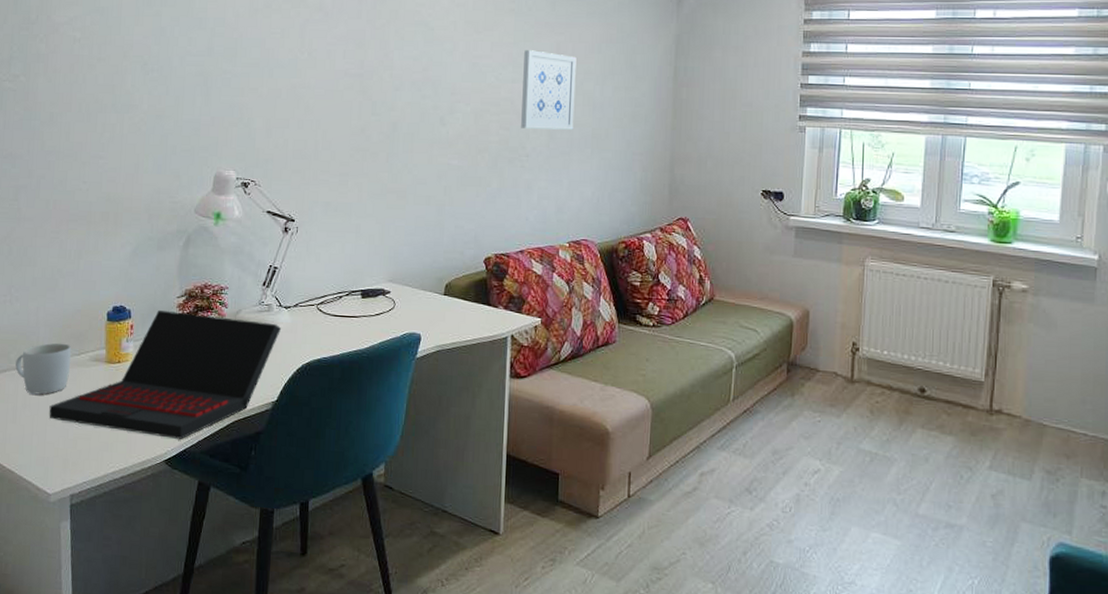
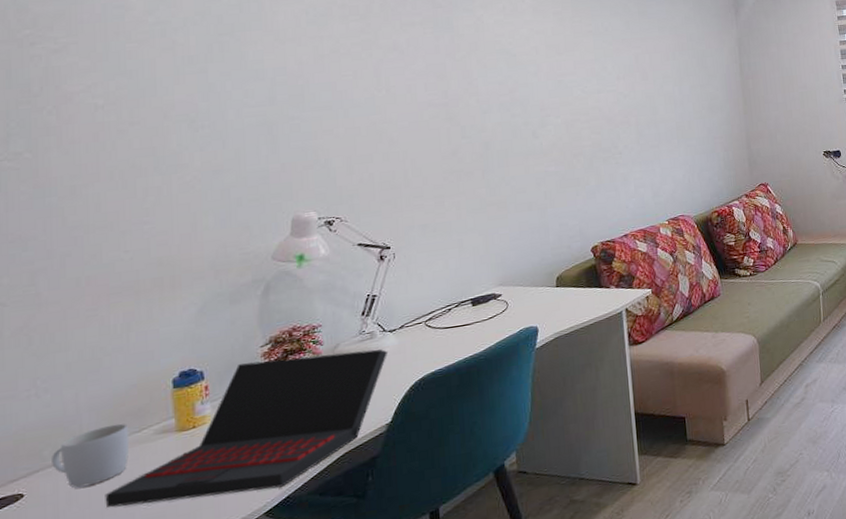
wall art: present [521,50,577,130] -> none [606,63,659,131]

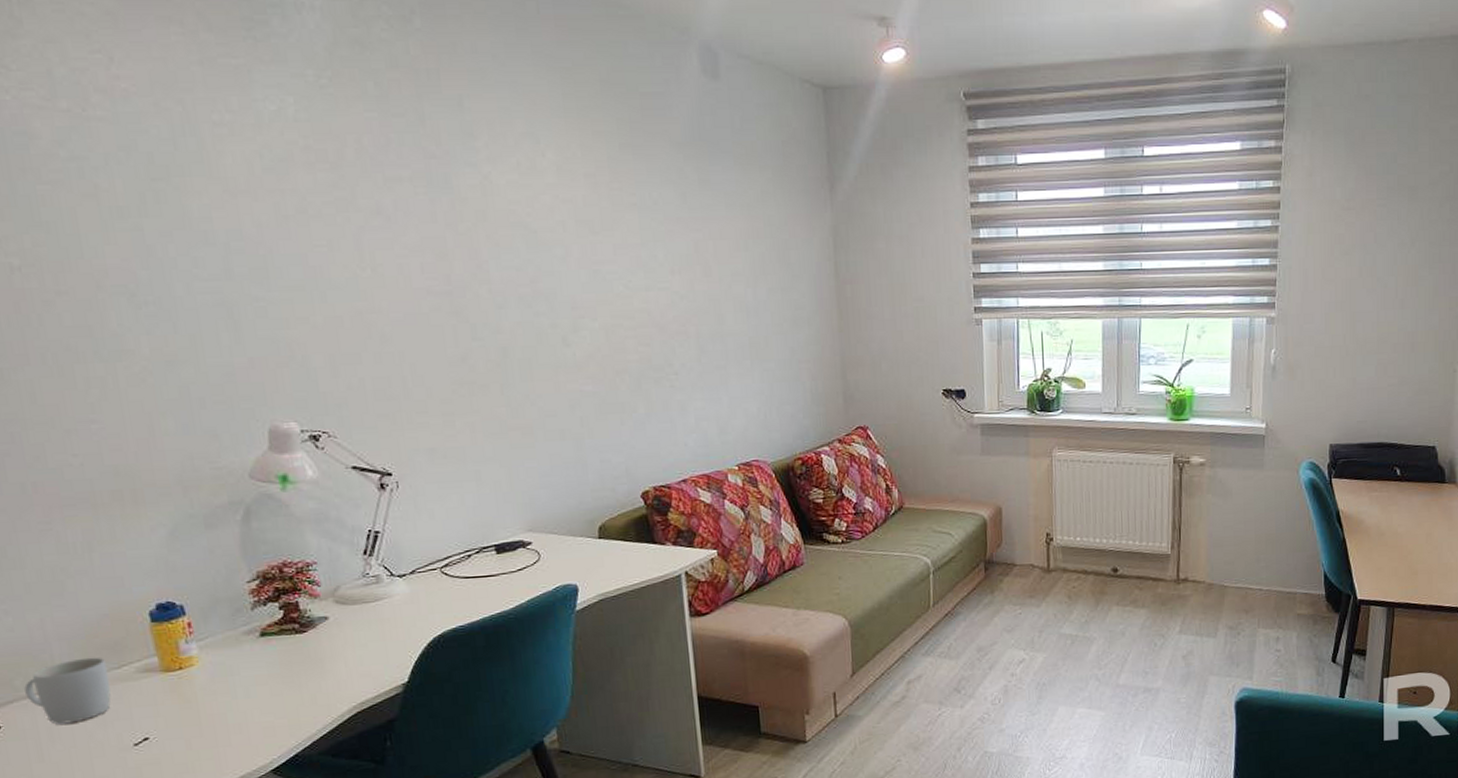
laptop: present [105,349,389,508] -> none [90,596,399,749]

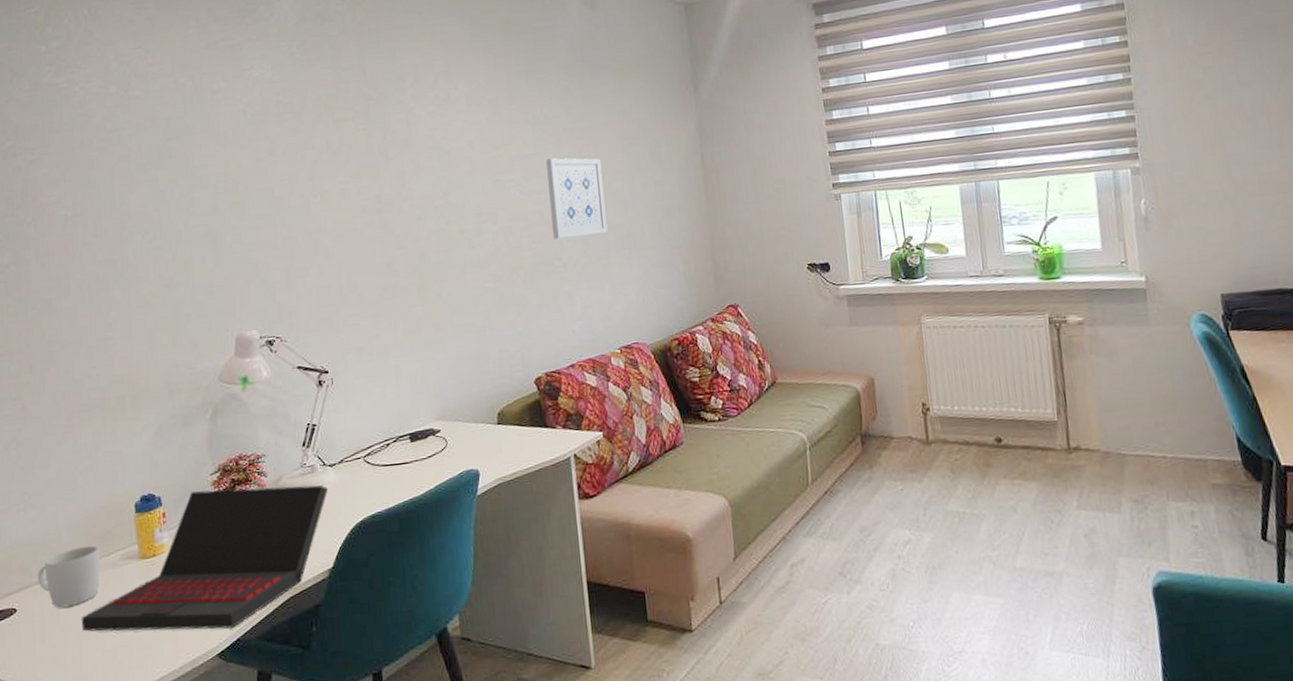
laptop: none [90,596,399,749] -> present [81,485,329,632]
wall art: none [656,251,727,343] -> present [546,158,608,239]

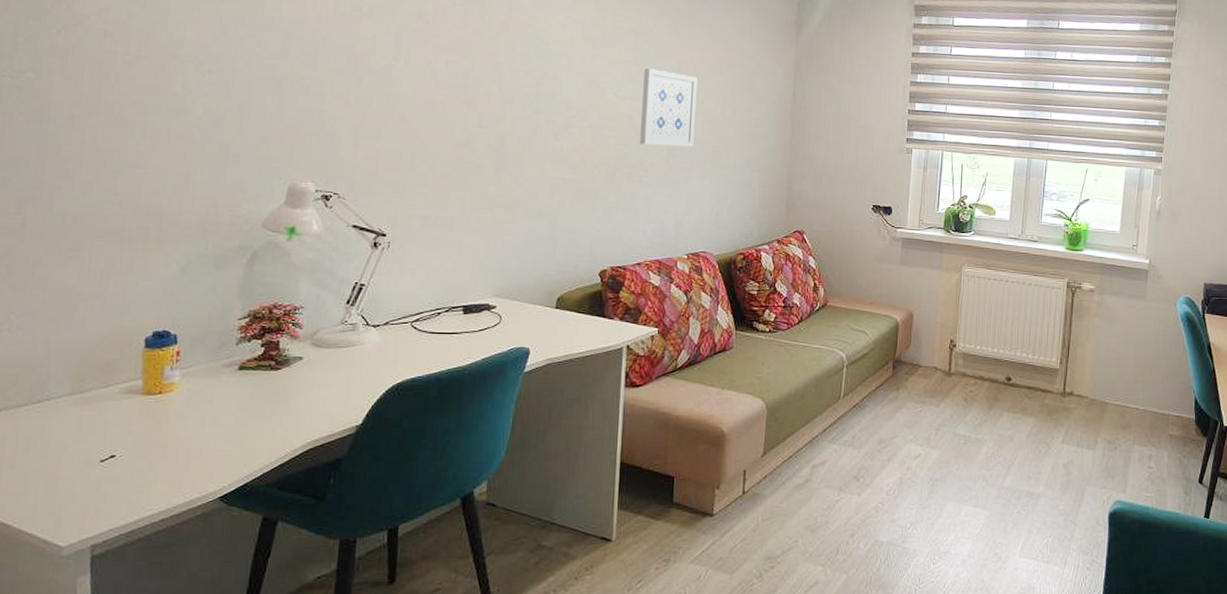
mug: present [38,545,101,608] -> none [15,375,96,435]
laptop: present [81,485,329,632] -> none [62,333,369,473]

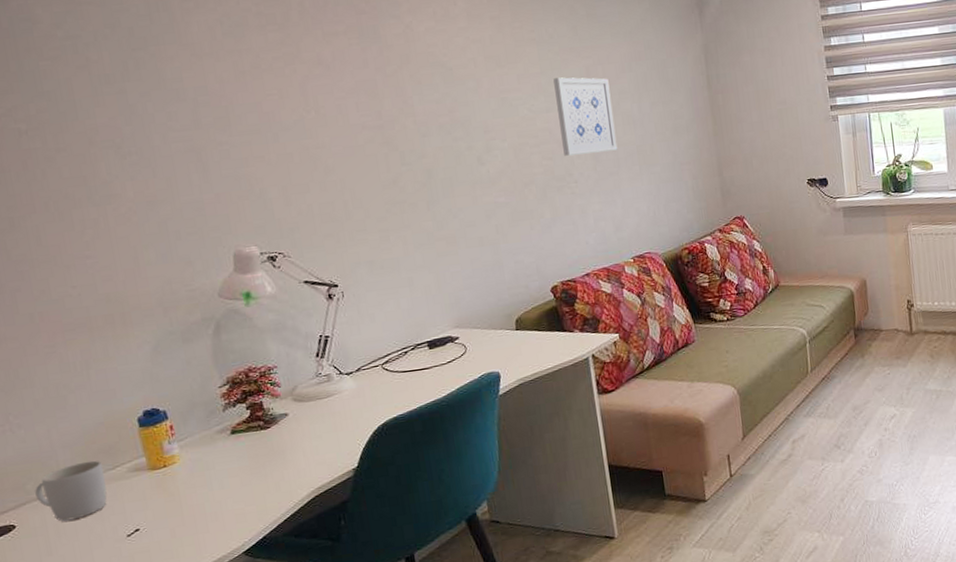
mug: none [15,375,96,435] -> present [35,460,107,522]

